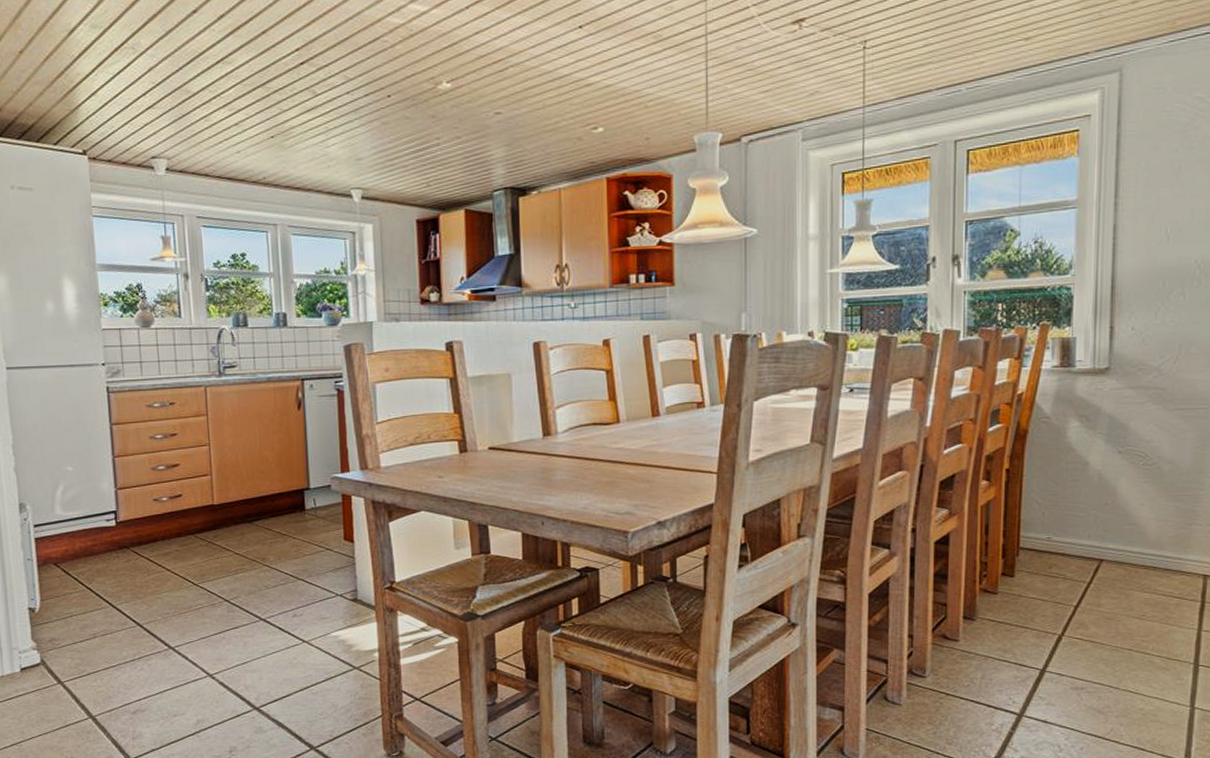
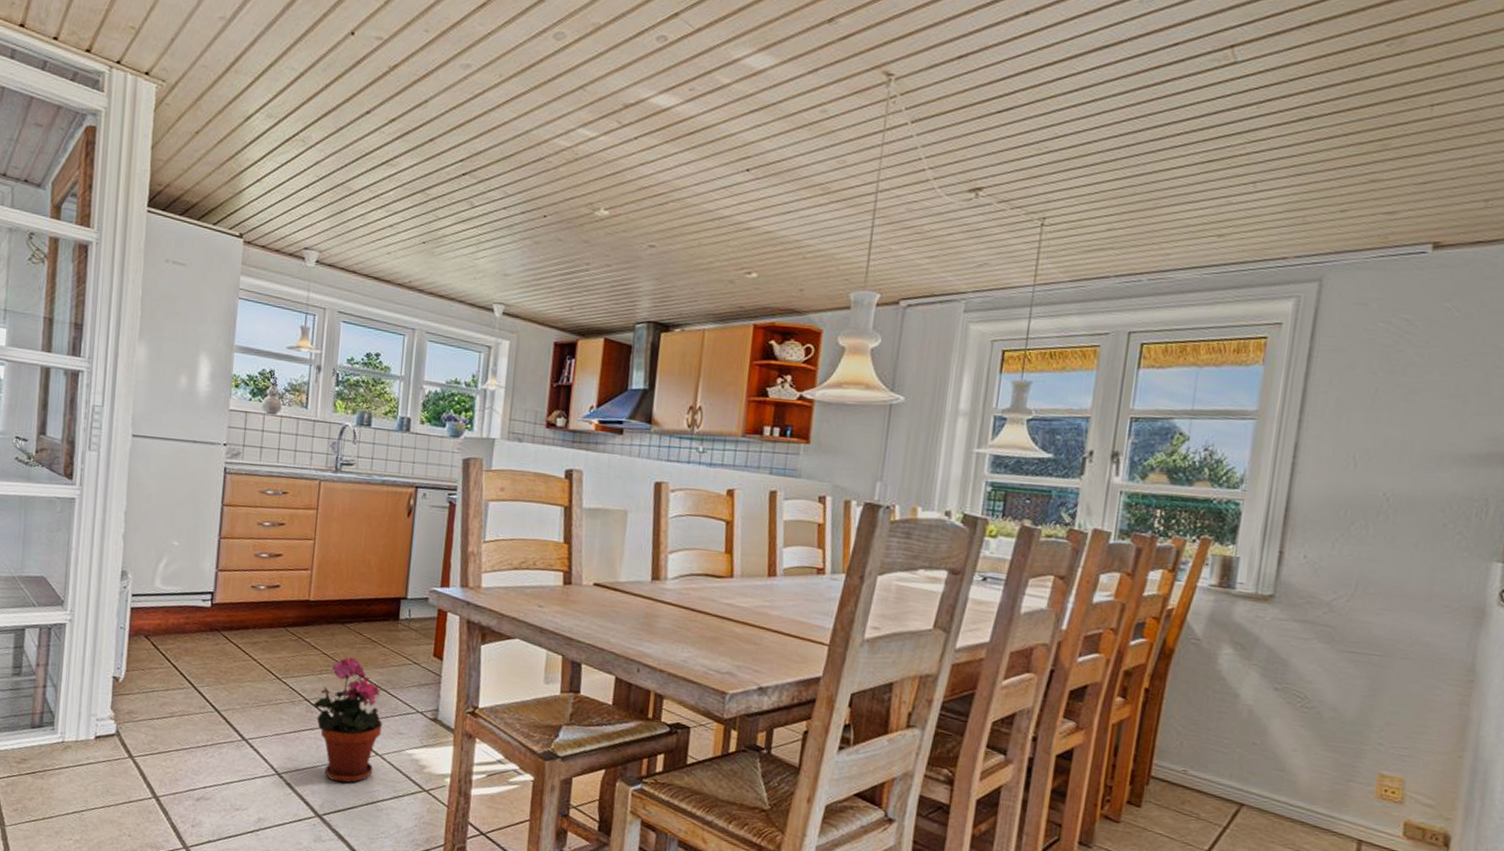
potted plant: none [233,553,305,674] -> present [313,657,382,783]

